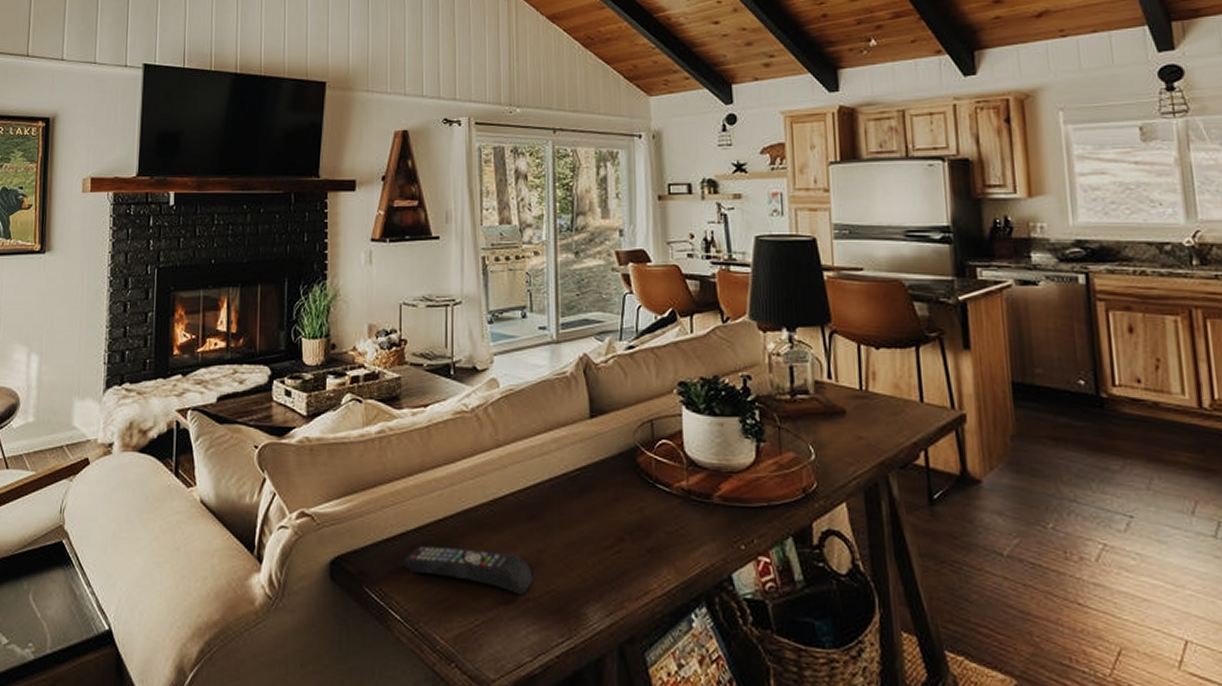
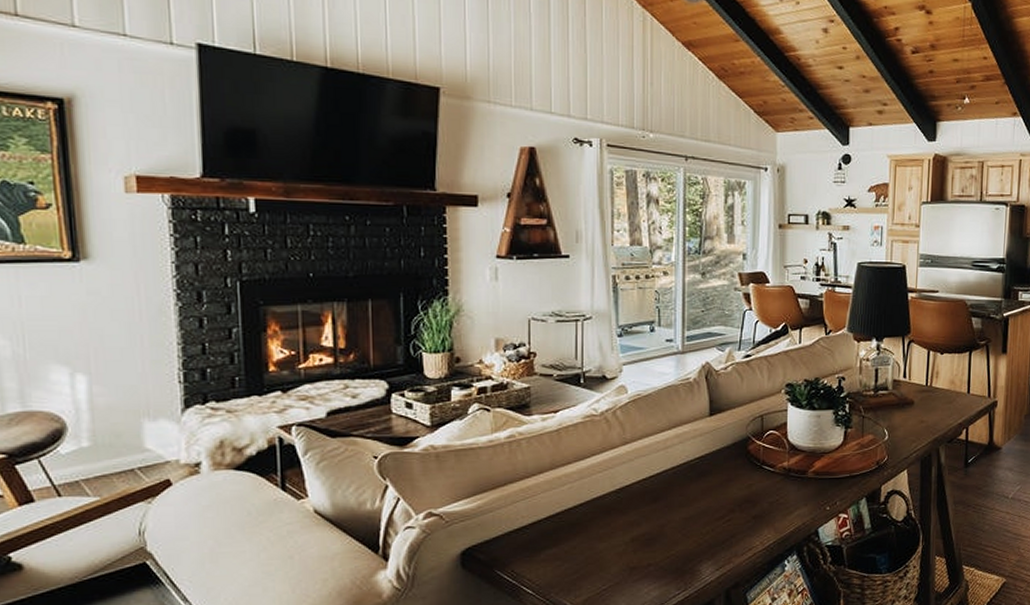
remote control: present [404,545,533,595] -> none [535,529,655,562]

